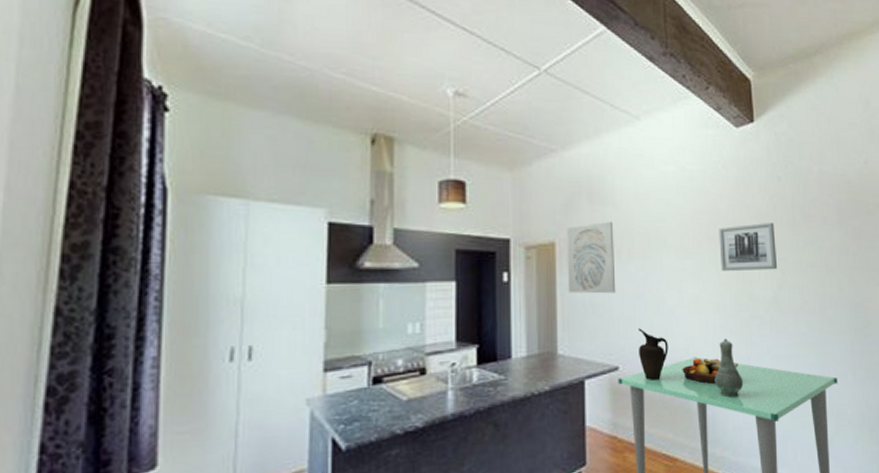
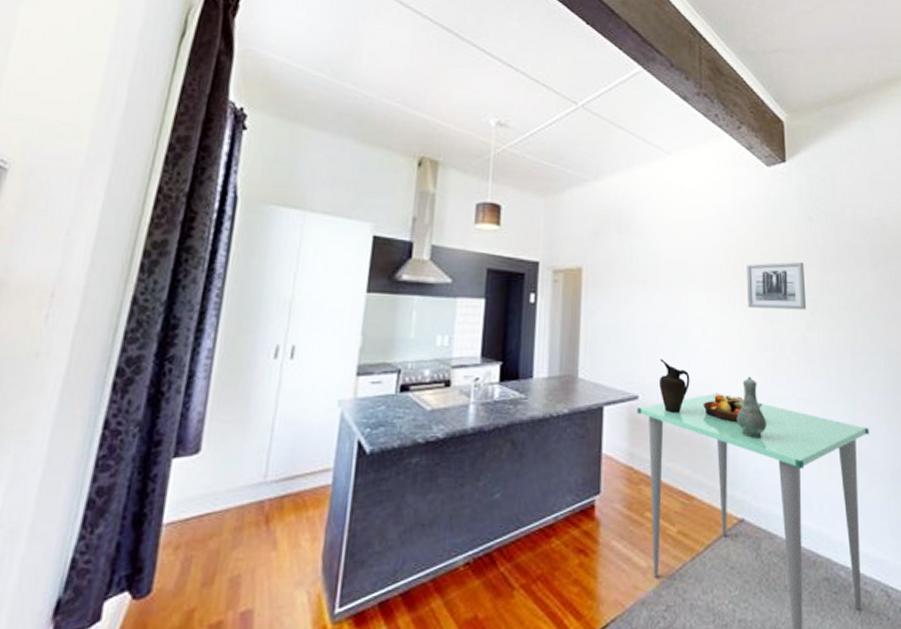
wall art: present [566,221,616,294] -> none [592,250,640,322]

